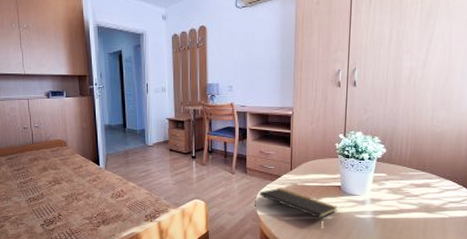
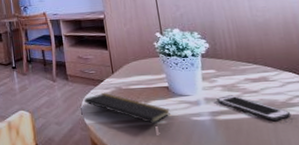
cell phone: none [381,197,441,222] -> present [217,95,292,121]

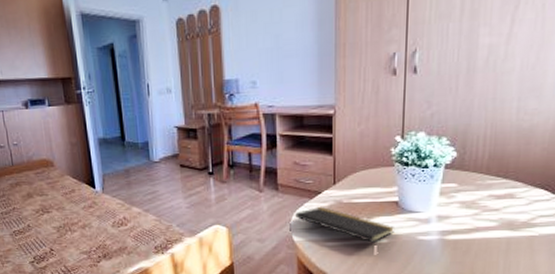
cell phone: present [217,95,292,121] -> none [451,213,529,242]

